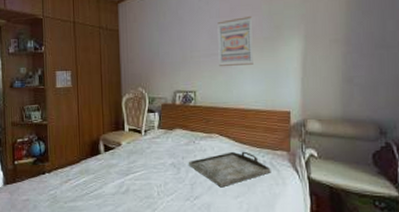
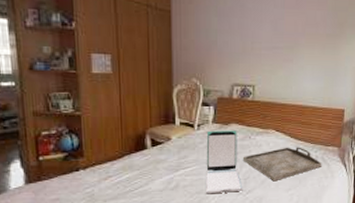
laptop: none [152,135,190,199] -> present [206,130,243,194]
wall art: present [217,17,253,66] -> none [280,10,317,61]

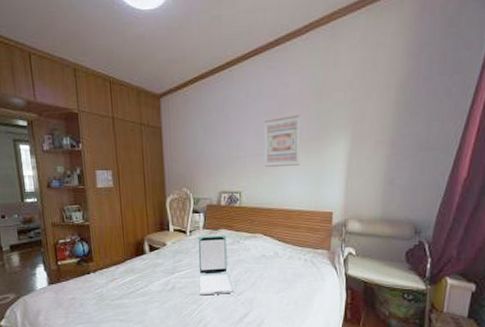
serving tray: present [242,147,322,182] -> none [232,250,311,284]
wall art: none [280,10,317,61] -> present [265,115,300,167]

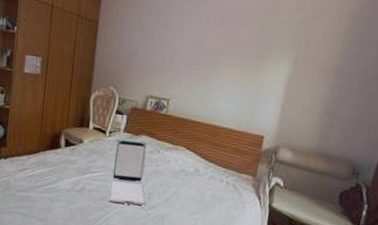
wall art: present [265,115,300,167] -> none [198,29,242,81]

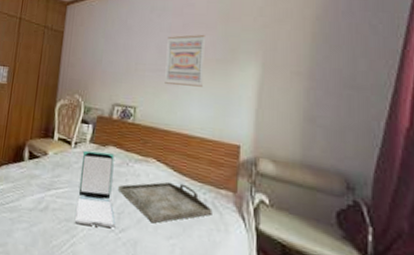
serving tray: none [149,167,233,202] -> present [117,181,213,223]
wall art: none [198,29,242,81] -> present [165,35,205,87]

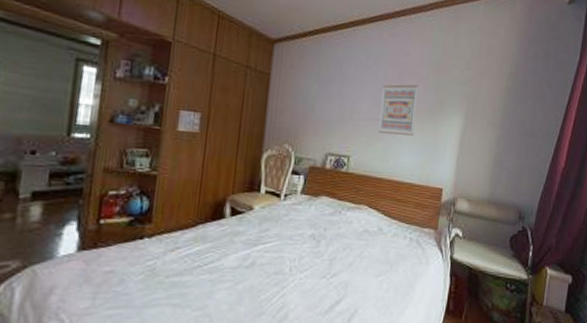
laptop: present [75,150,116,228] -> none [285,202,328,276]
serving tray: present [117,181,213,223] -> none [330,225,417,265]

